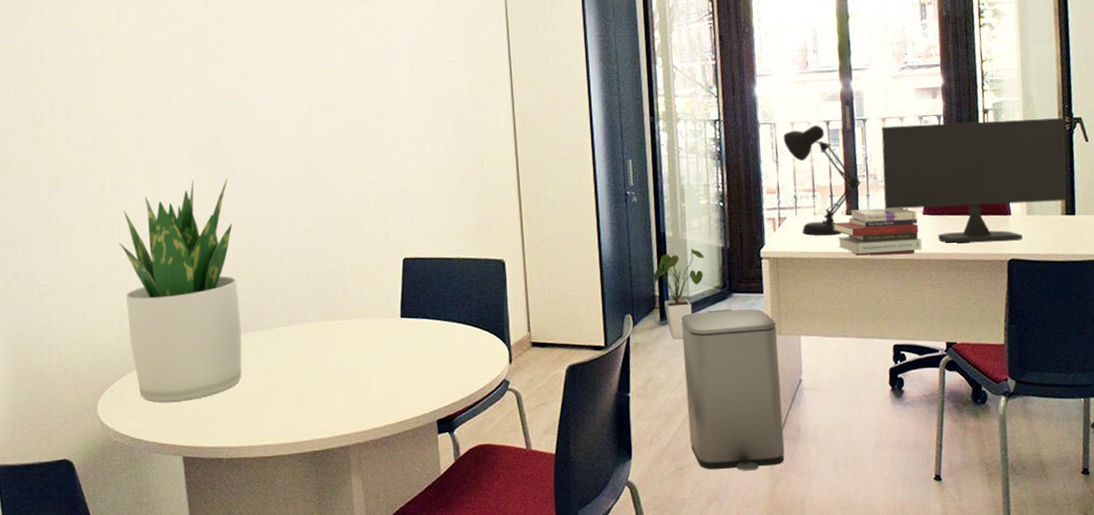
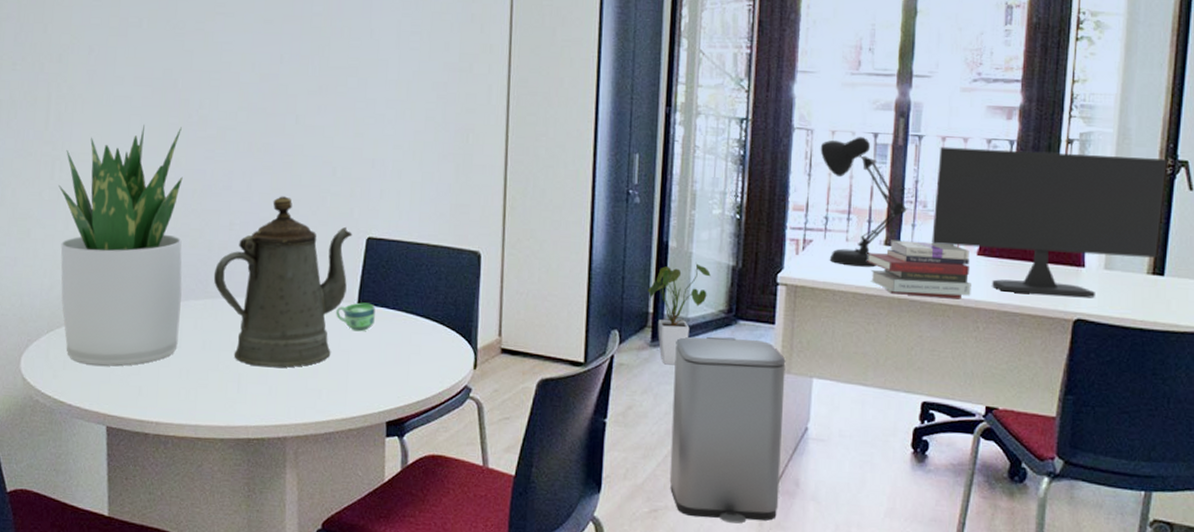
coffee pot: none [268,230,390,385] -> present [213,196,353,368]
cup: none [382,316,418,343] -> present [336,302,376,332]

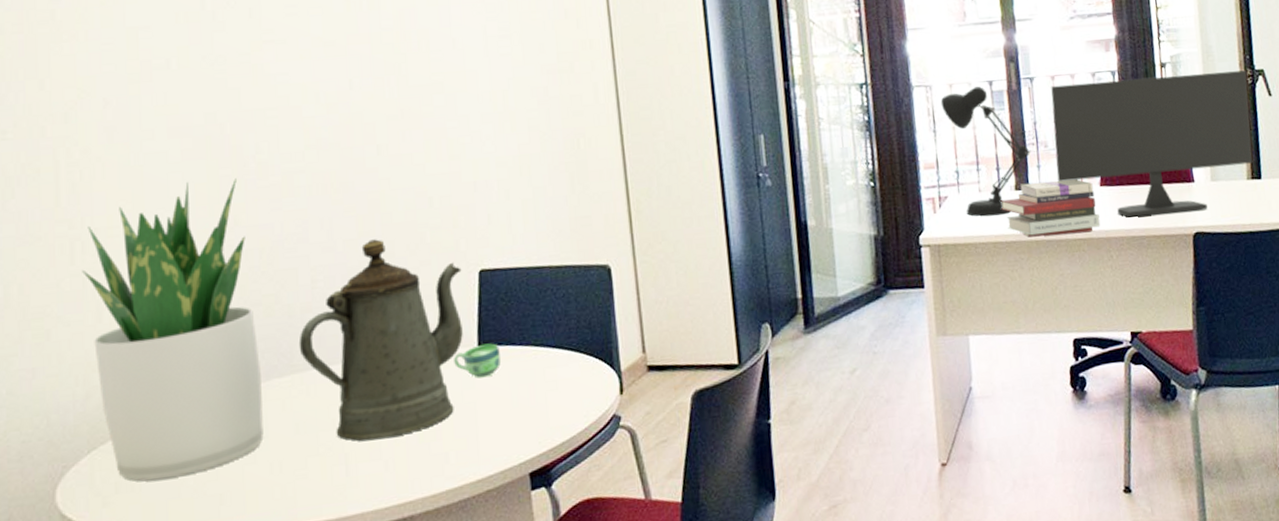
house plant: present [648,263,711,365] -> none [793,239,854,350]
pedal bin: present [669,336,786,524] -> none [829,307,956,504]

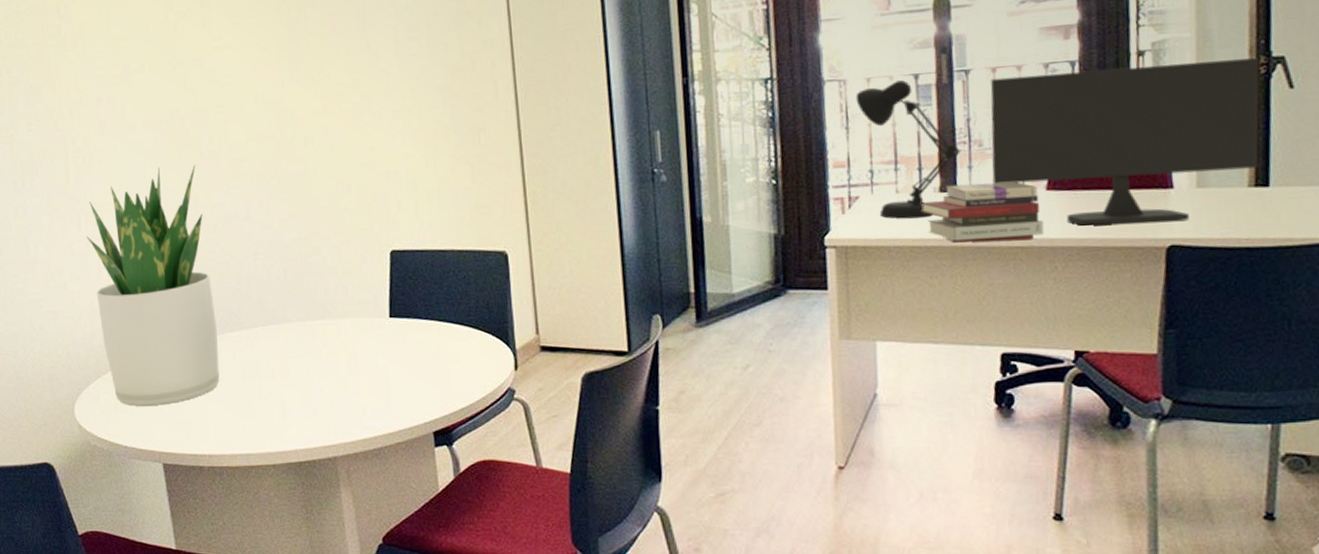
coffee pot: present [298,239,463,441] -> none [245,220,377,391]
cup: present [454,343,502,378] -> none [369,316,410,346]

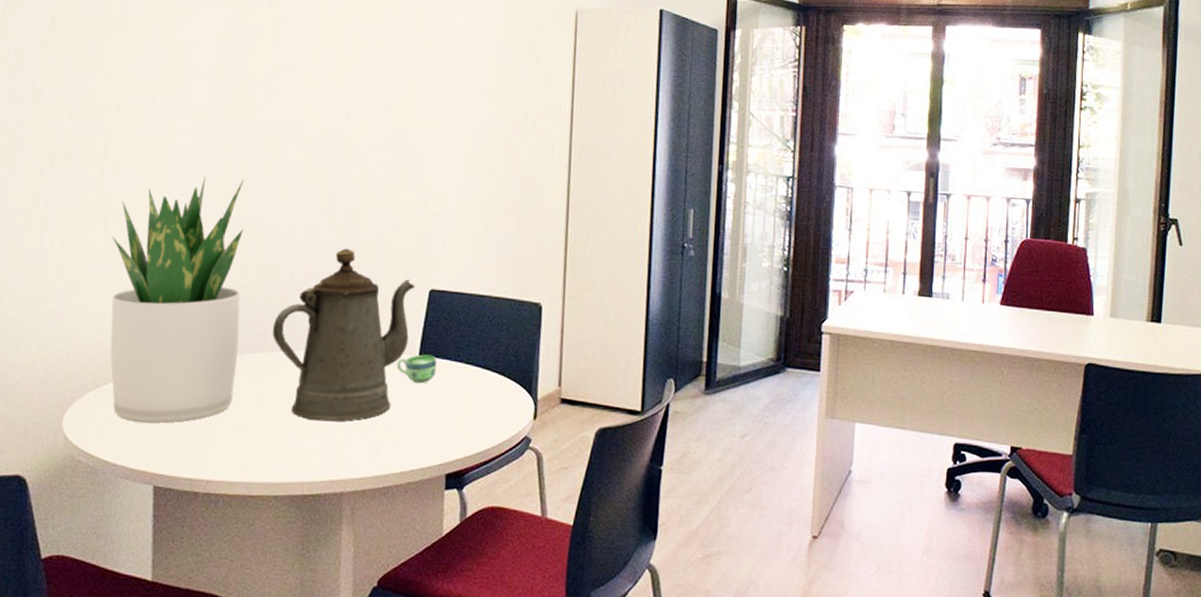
coffee pot: none [245,220,377,391] -> present [272,248,415,422]
cup: none [369,316,410,346] -> present [397,354,437,384]
desk lamp: present [855,80,961,219] -> none [859,195,937,317]
books: present [921,181,1044,243] -> none [903,290,996,346]
computer monitor: present [990,58,1260,226] -> none [960,204,1160,344]

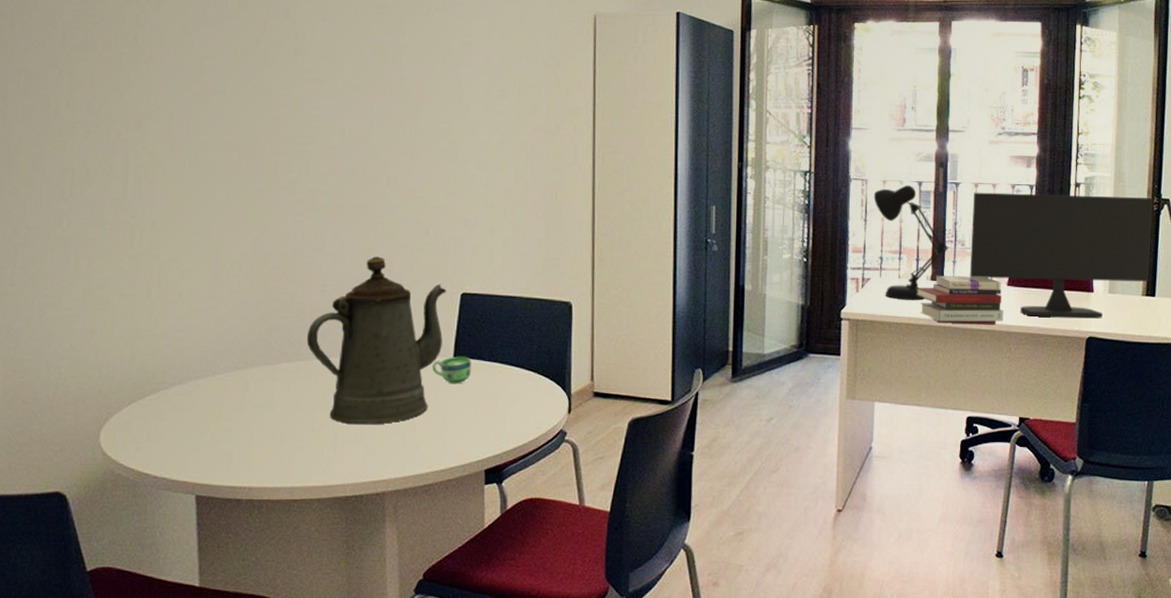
planter: present [110,177,244,423] -> none [139,191,274,434]
desk lamp: none [859,195,937,317] -> present [874,185,948,300]
books: none [903,290,996,346] -> present [917,275,1004,325]
computer monitor: none [960,204,1160,344] -> present [970,192,1154,319]

